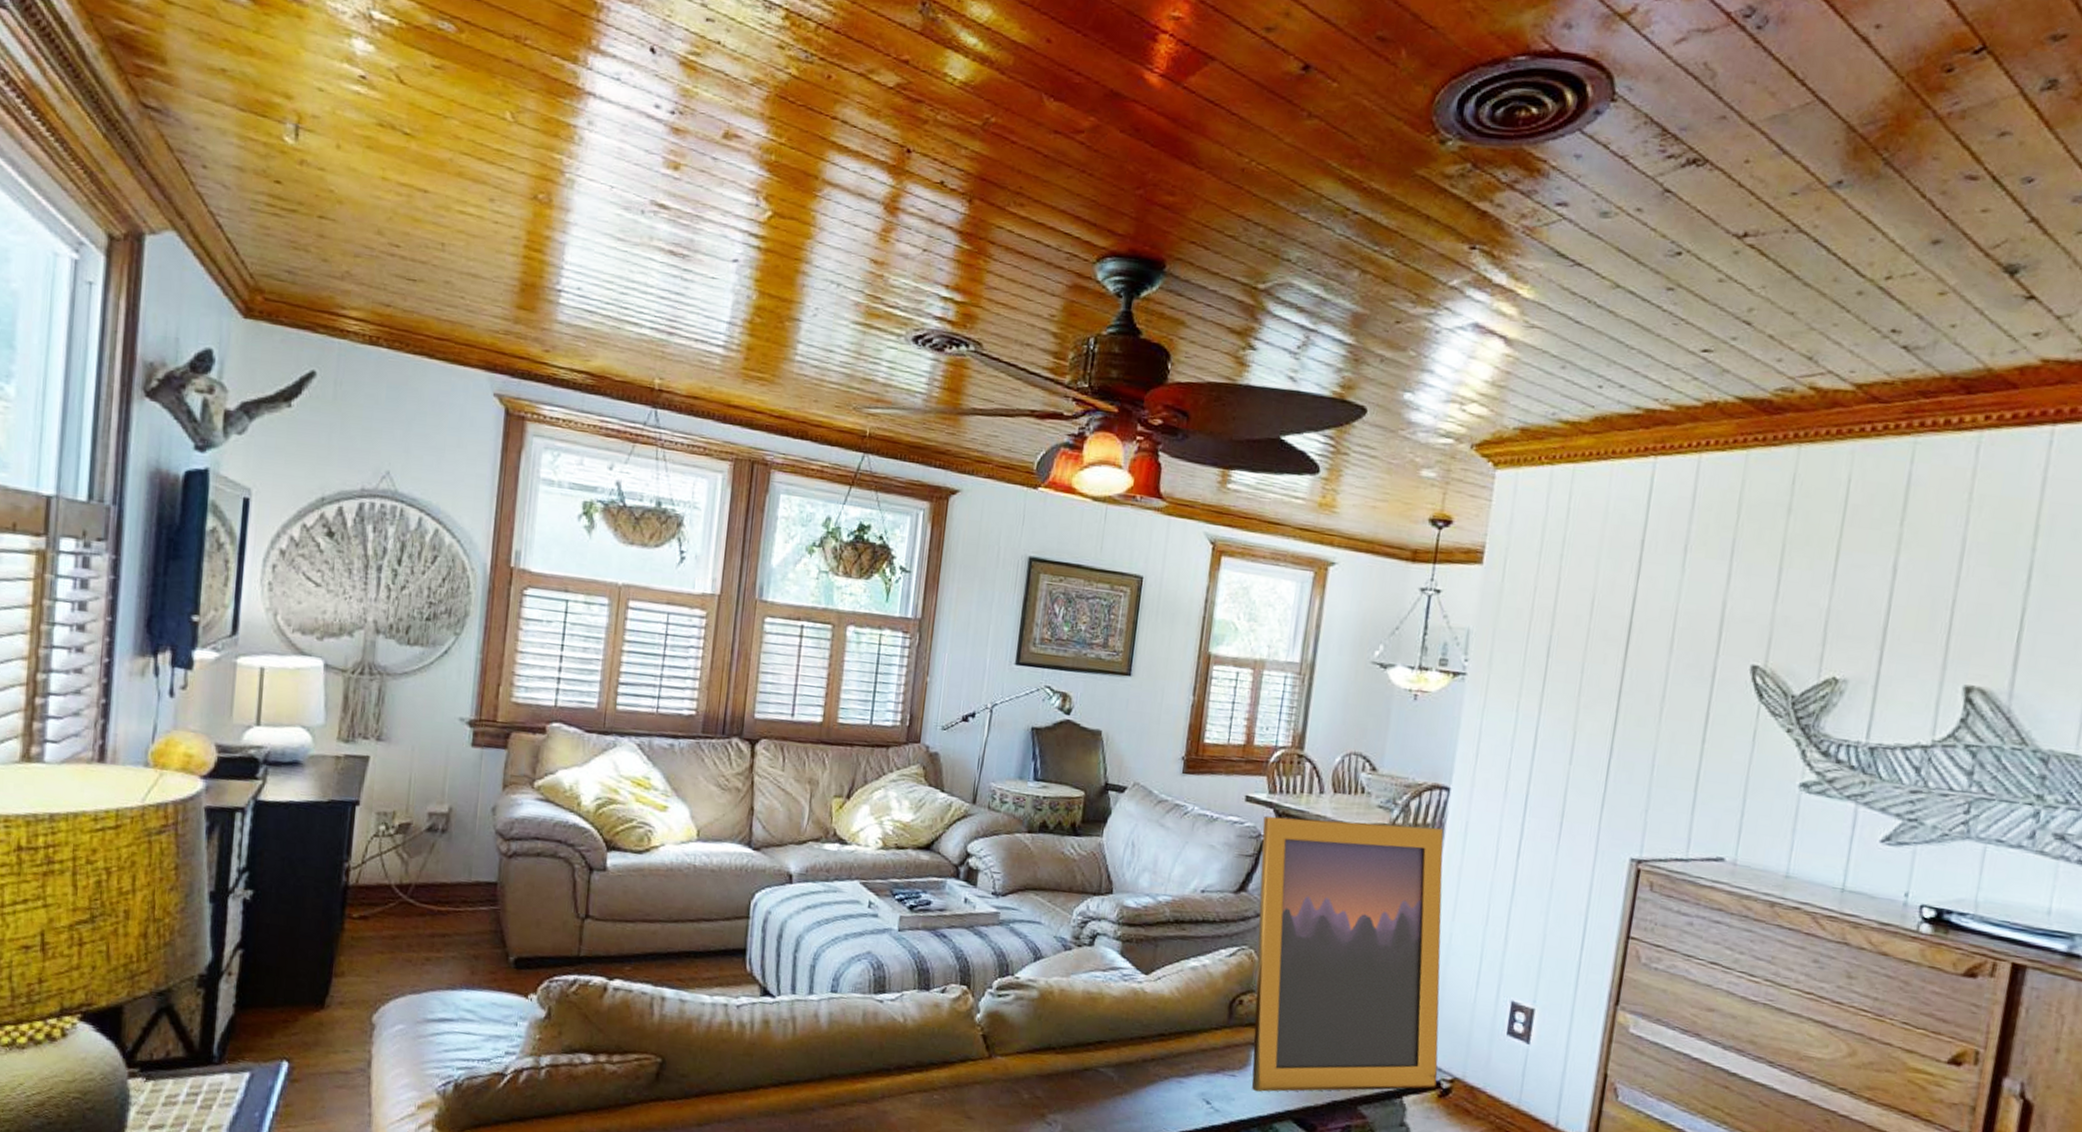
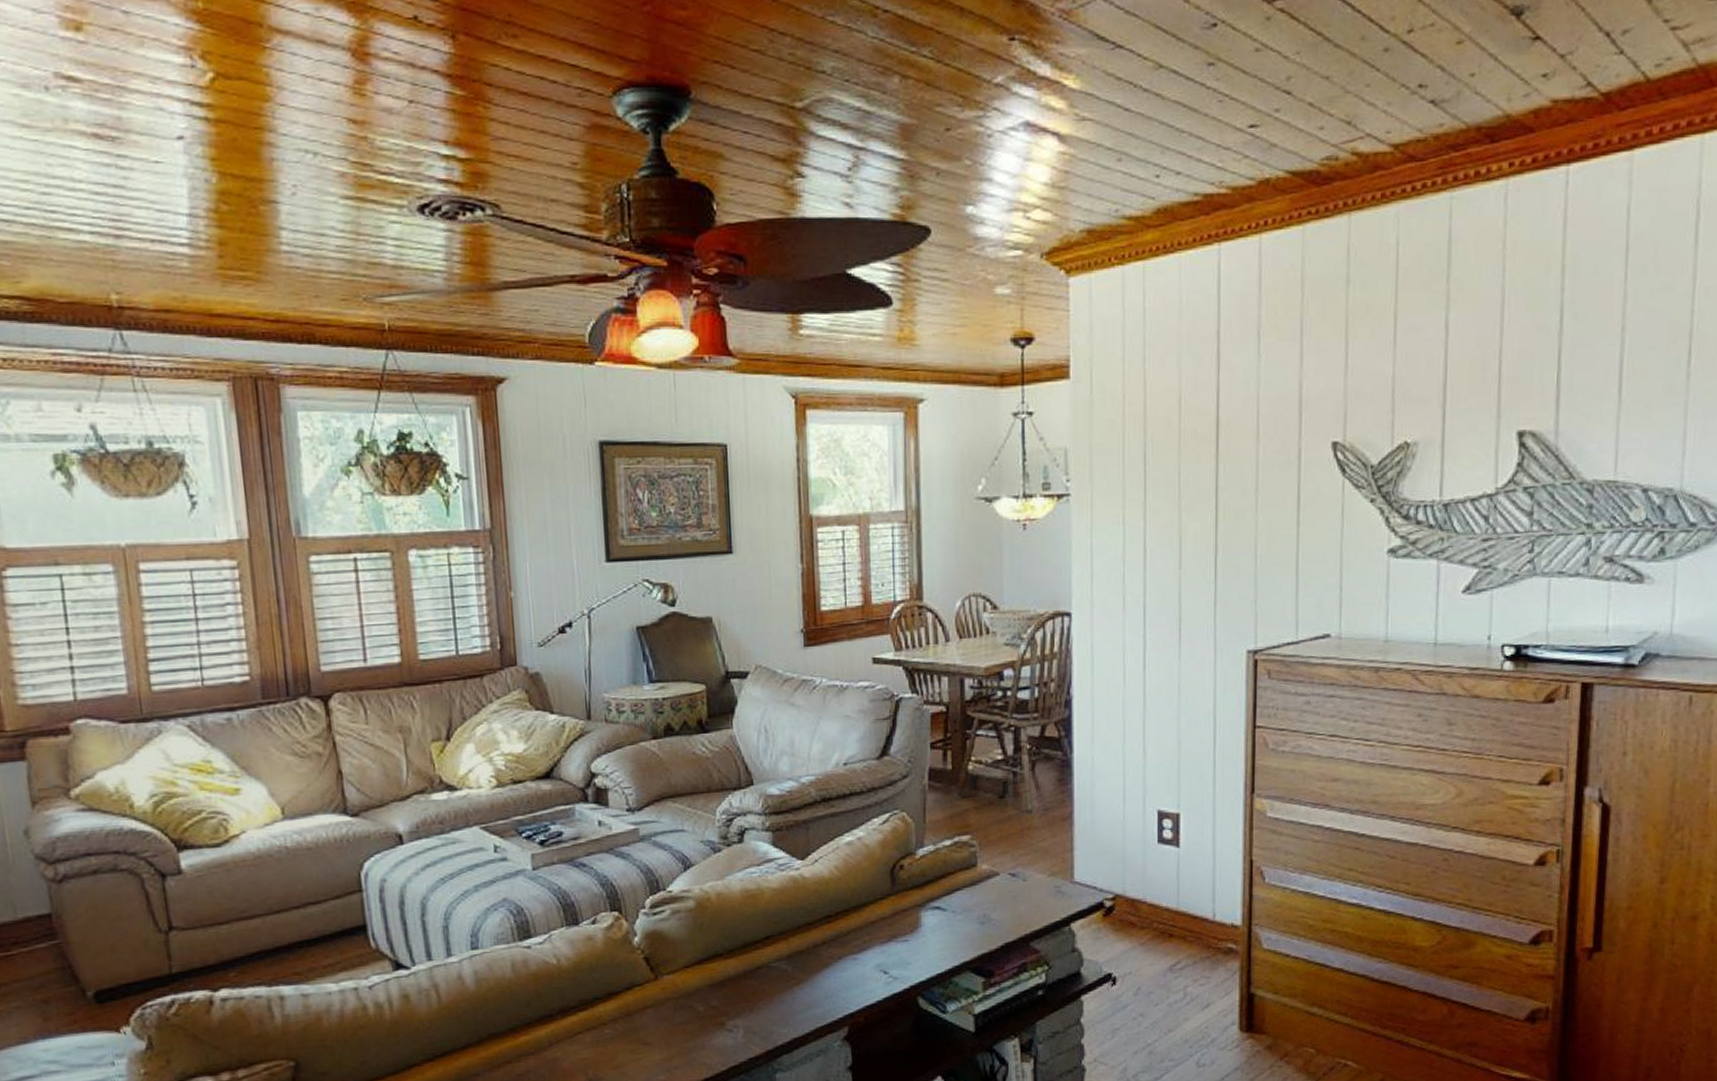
picture frame: present [1252,816,1444,1092] -> none [894,654,1101,952]

